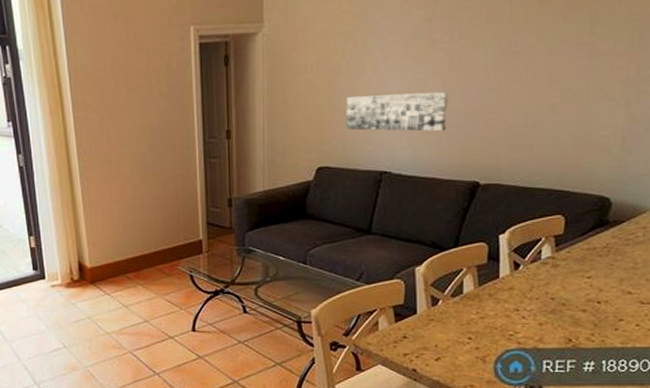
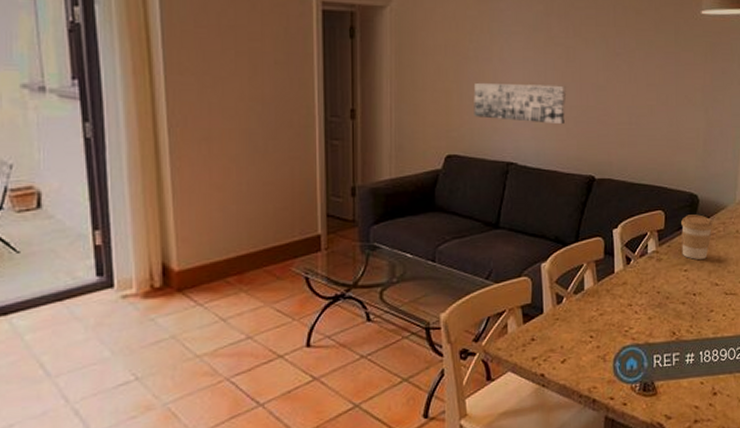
coffee cup: none [585,219,629,266] -> present [681,214,713,260]

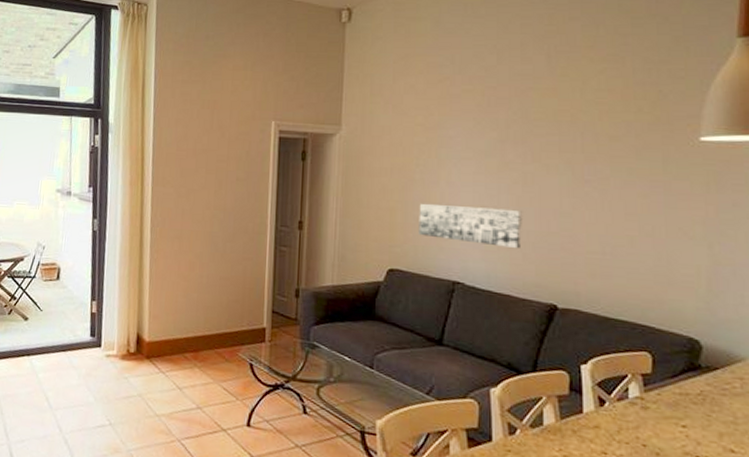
coffee cup: present [681,214,713,260] -> none [676,362,725,417]

